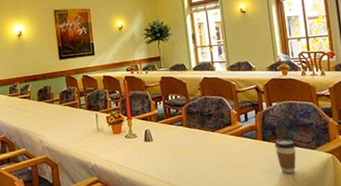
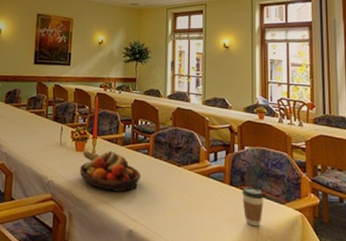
fruit bowl: none [119,128,179,165] -> present [79,150,142,192]

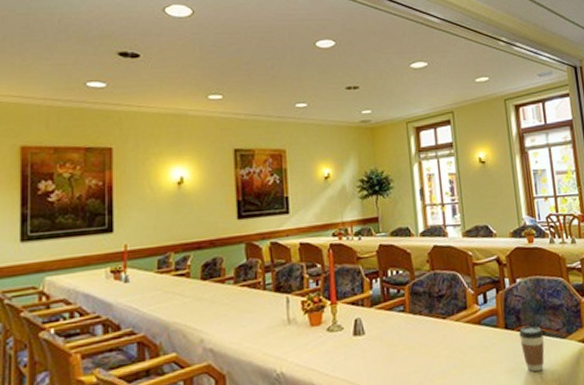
fruit bowl: present [79,150,142,192] -> none [318,316,400,370]

